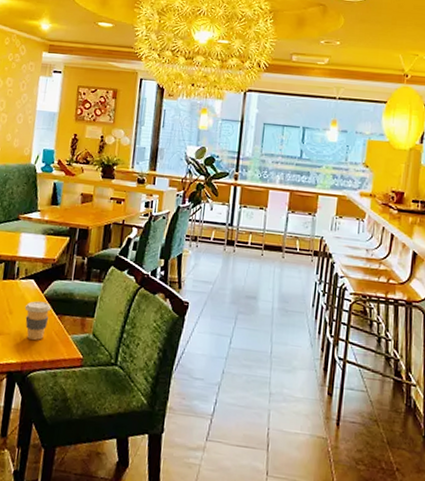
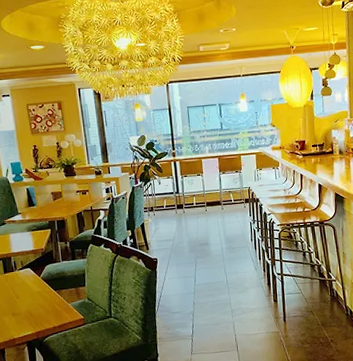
coffee cup: present [24,301,51,340] -> none [28,283,49,314]

